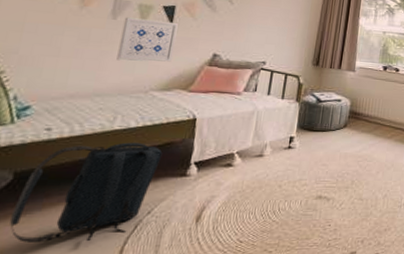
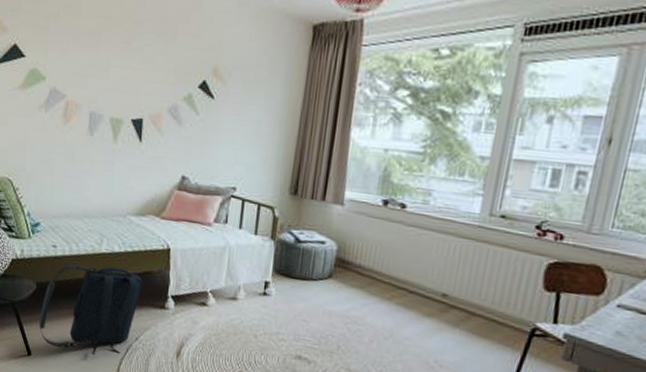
wall art: present [116,17,179,62] -> none [97,133,148,184]

